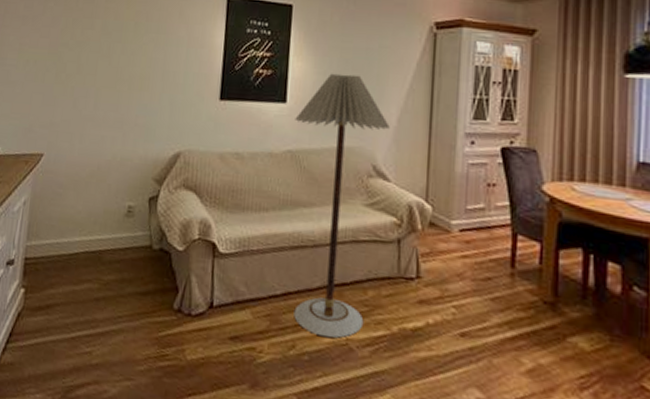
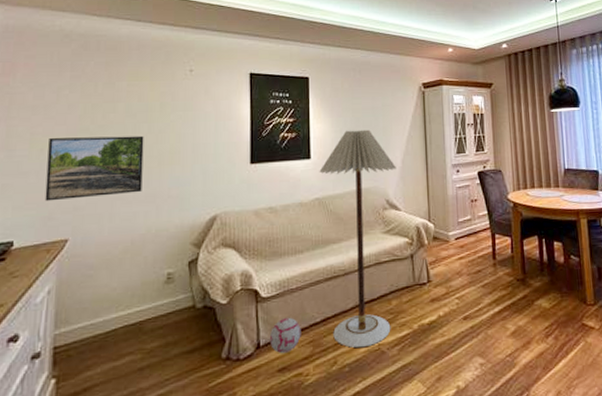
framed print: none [27,50,117,116] -> present [45,135,144,202]
decorative ball: none [223,280,259,321] -> present [269,317,301,354]

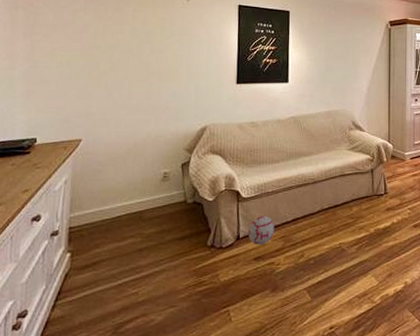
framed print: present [45,135,144,202] -> none [63,53,147,107]
floor lamp: present [319,129,396,348] -> none [295,59,362,244]

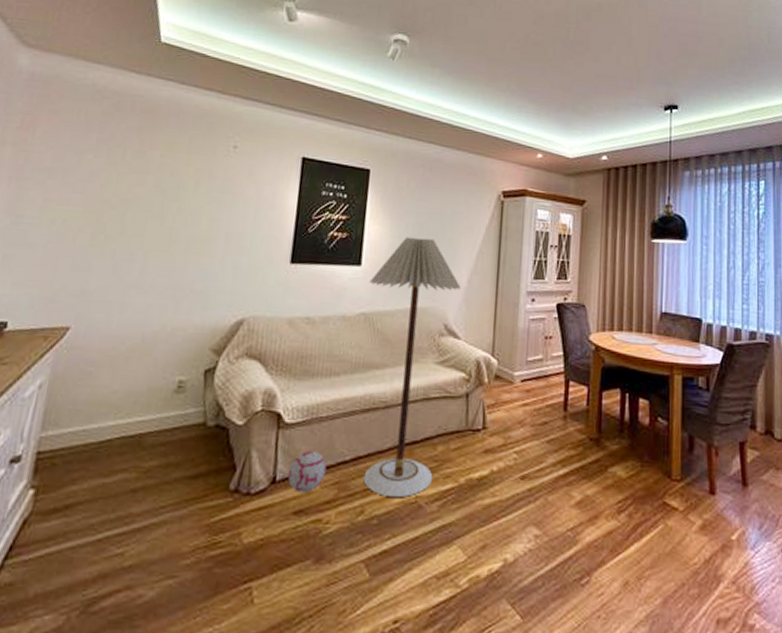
floor lamp: none [295,59,362,244] -> present [363,236,461,497]

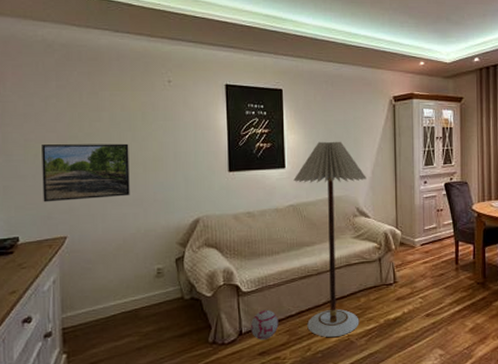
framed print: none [49,208,172,282] -> present [42,143,130,202]

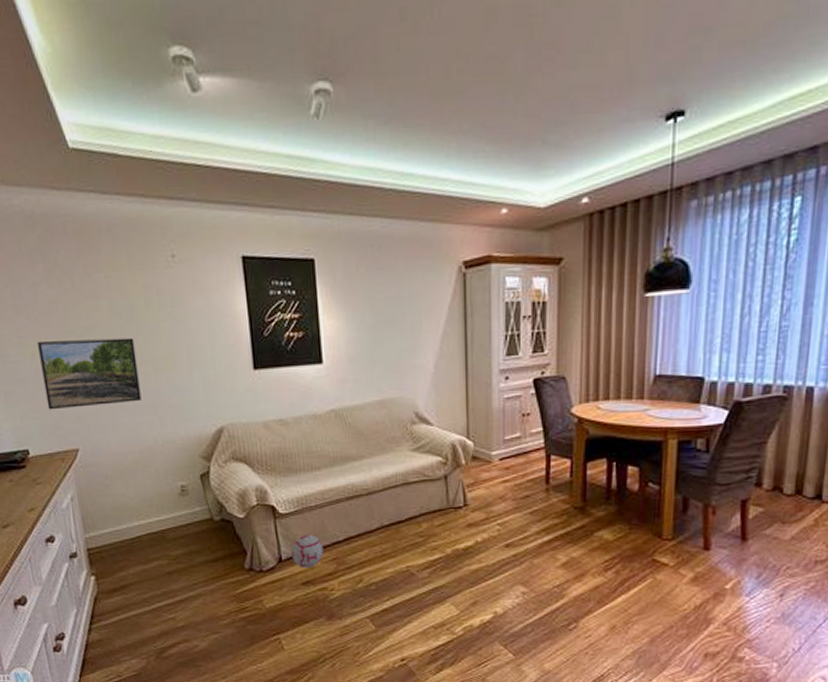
floor lamp: present [293,141,366,337] -> none [333,326,427,567]

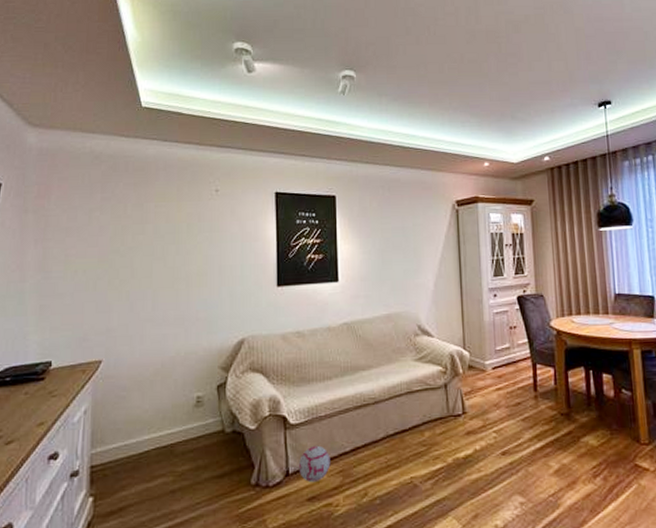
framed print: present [37,337,142,410] -> none [79,257,172,323]

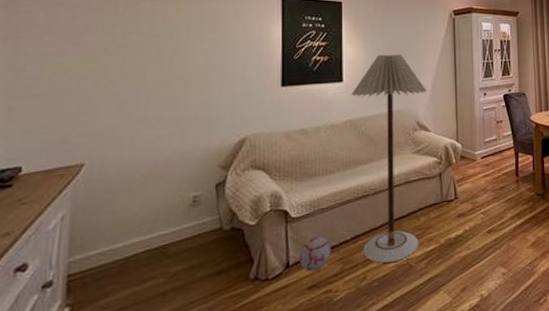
floor lamp: none [347,251,428,479] -> present [351,54,427,263]

